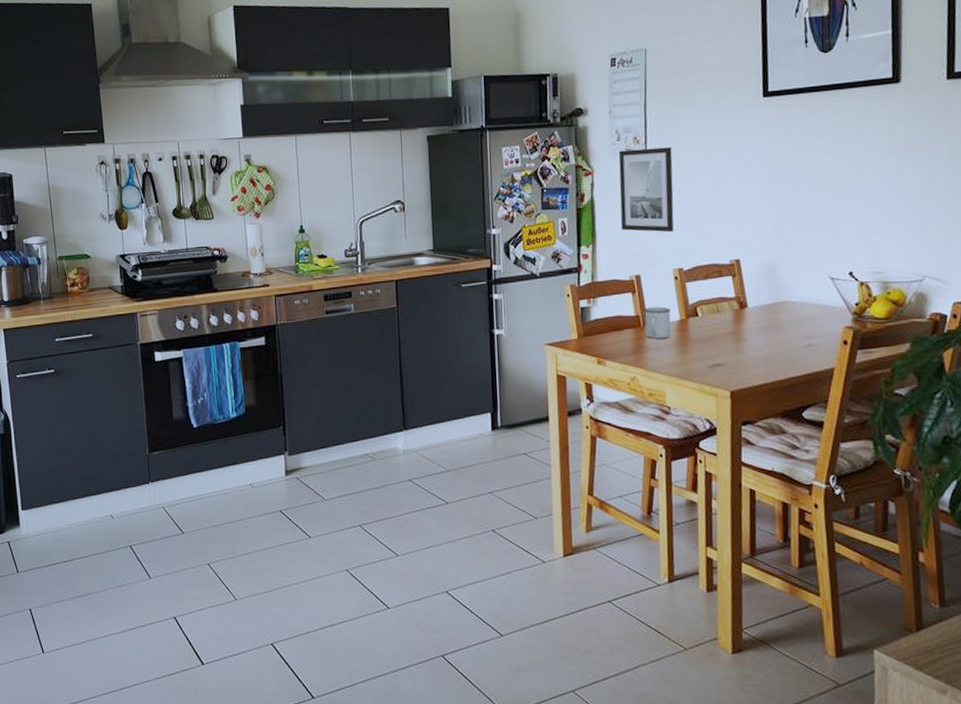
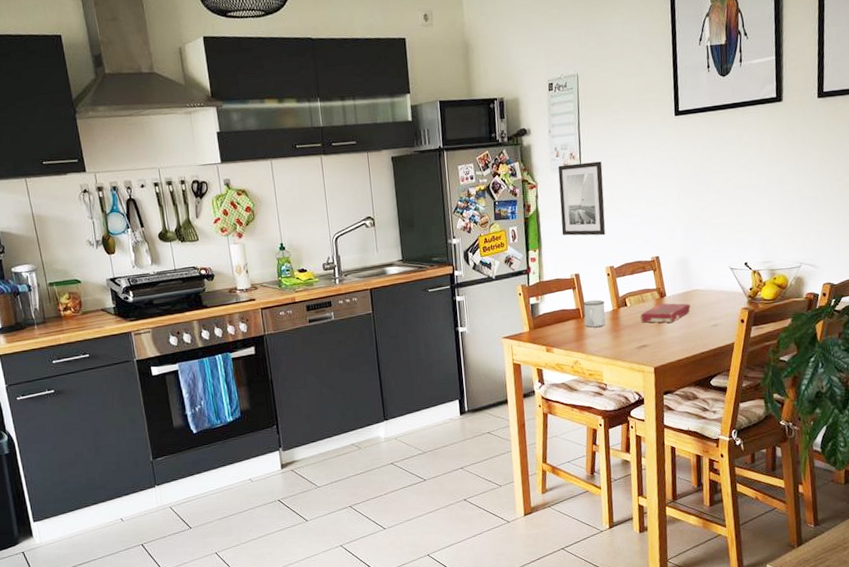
book: none [714,315,779,339] -> present [640,303,691,323]

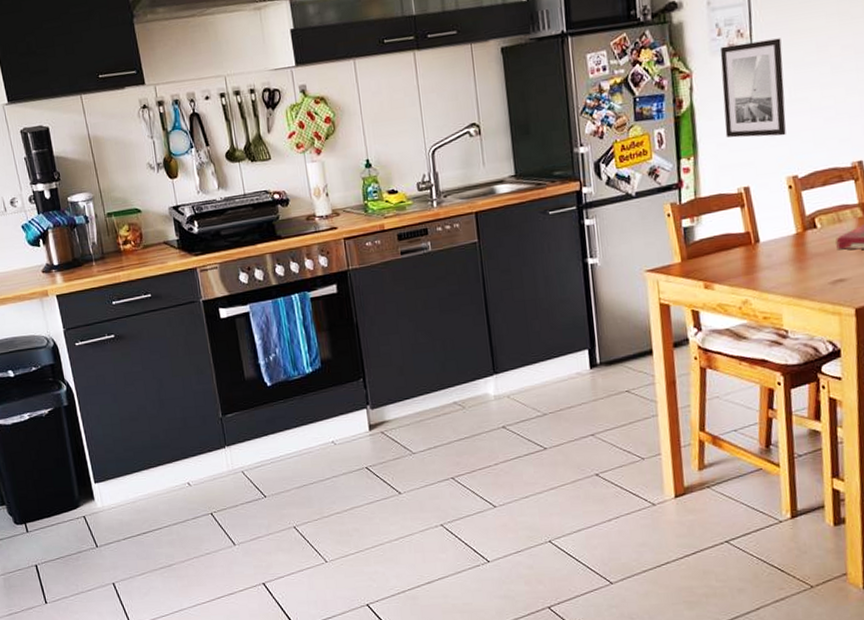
mug: present [583,299,606,328] -> none [755,220,786,257]

